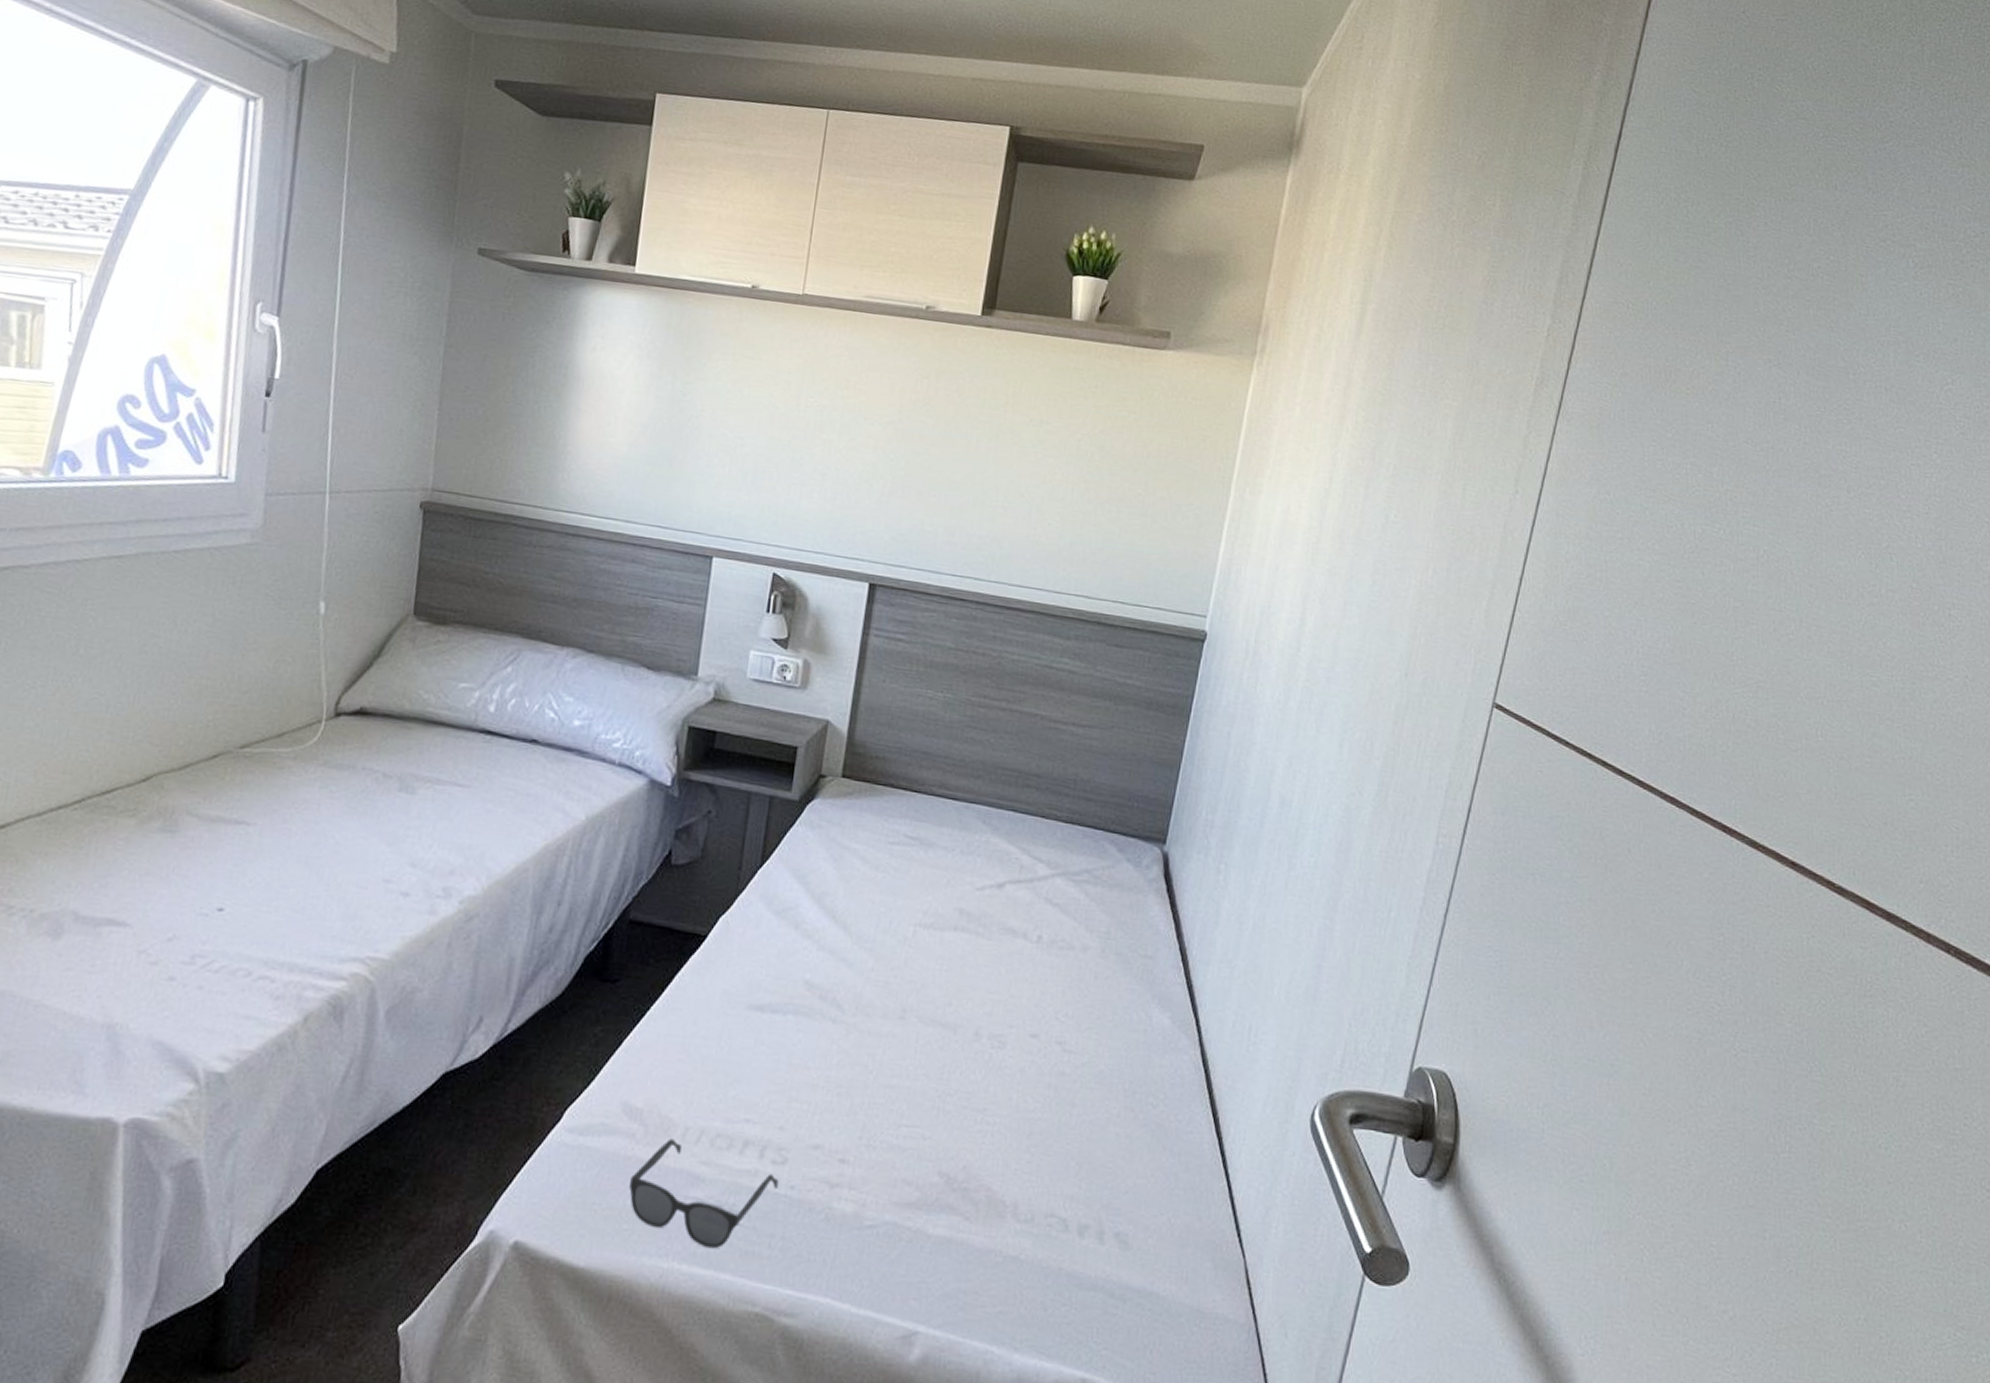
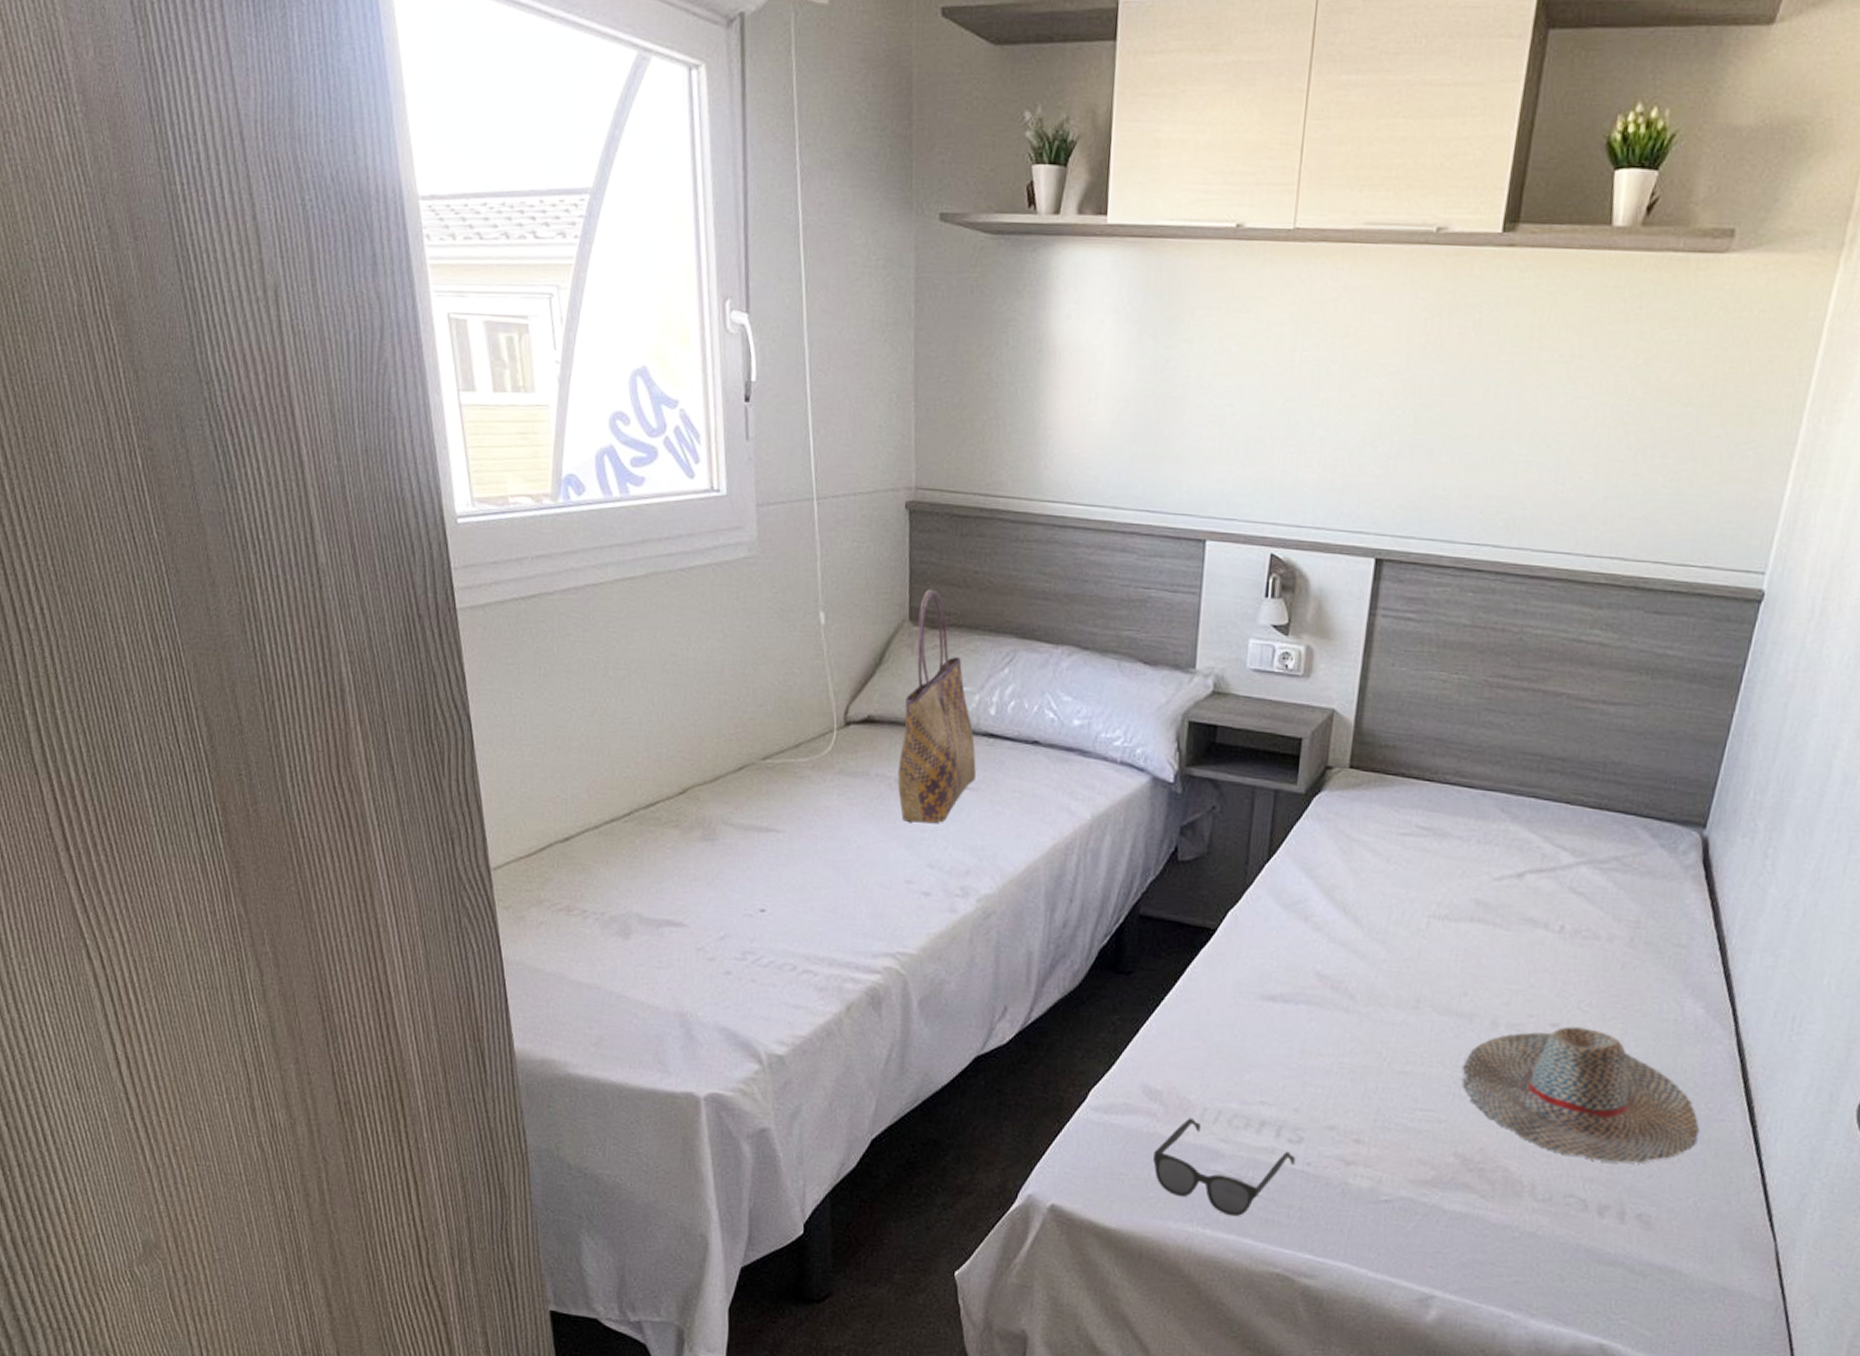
tote bag: none [385,585,471,820] -> present [897,589,976,823]
hat: none [946,1037,1170,1179] -> present [1462,1026,1699,1163]

